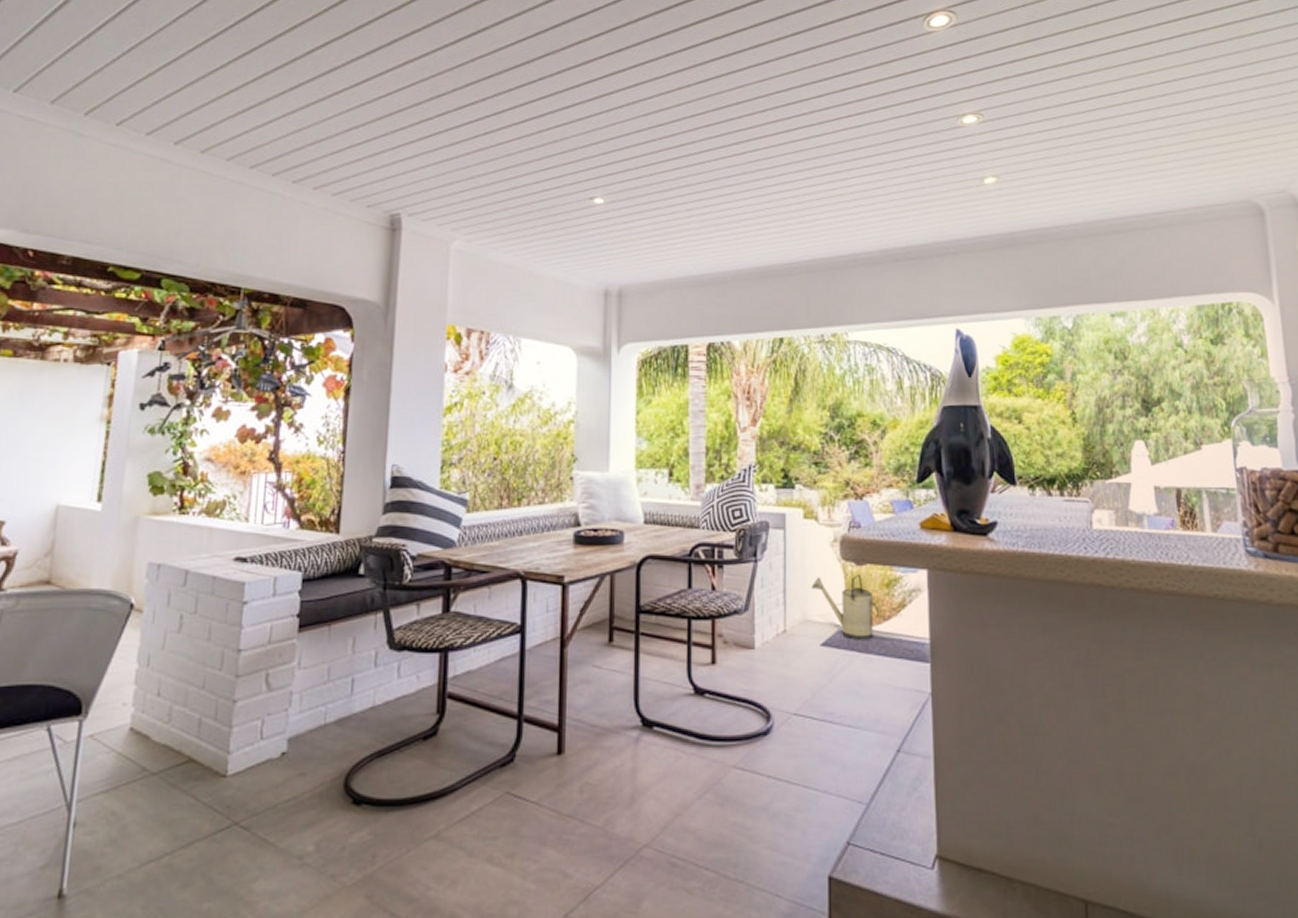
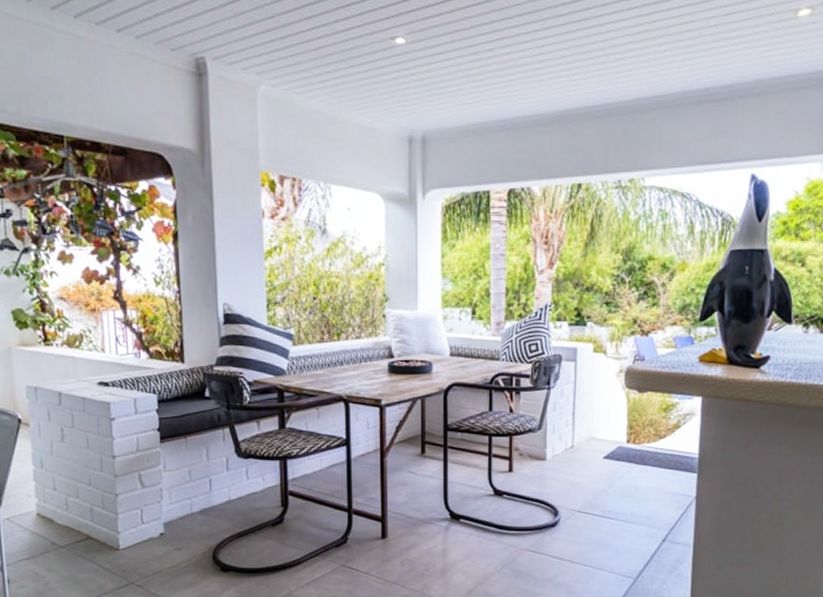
watering can: present [812,574,878,640] -> none [598,400,656,454]

